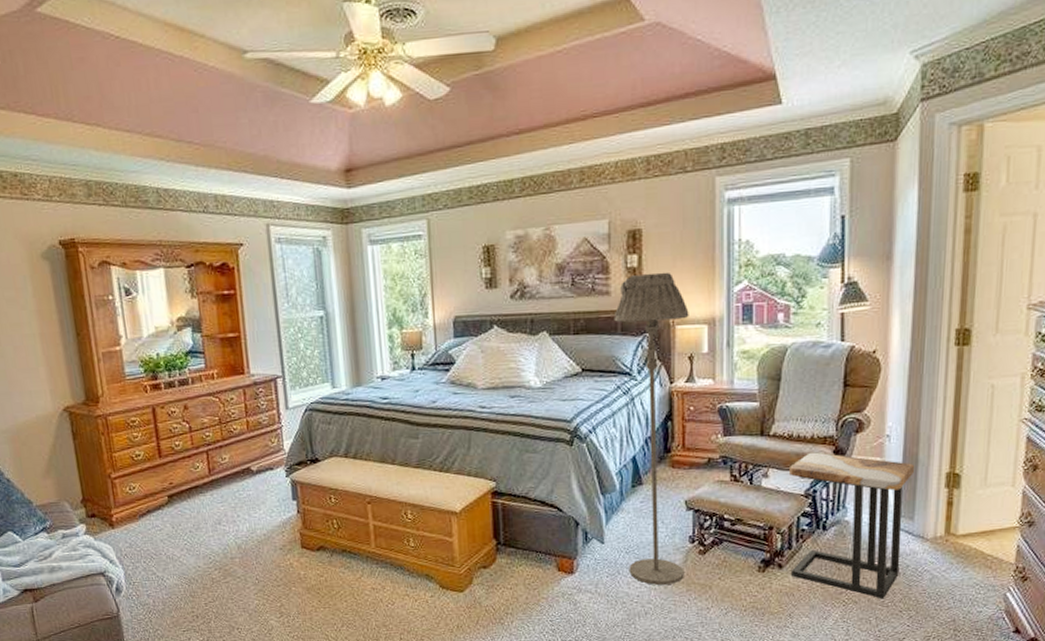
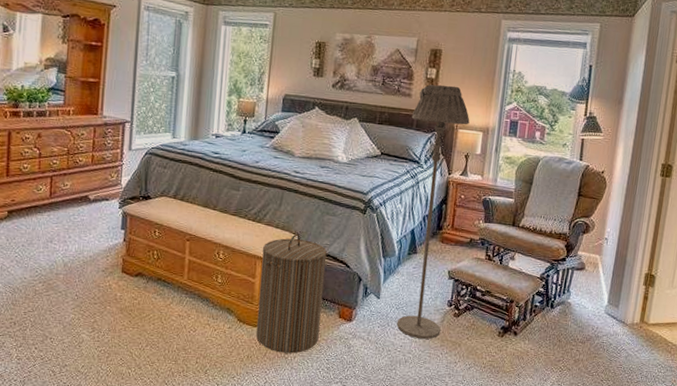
laundry hamper: none [455,479,537,618] -> present [256,233,327,354]
side table: present [790,452,915,600] -> none [523,244,624,369]

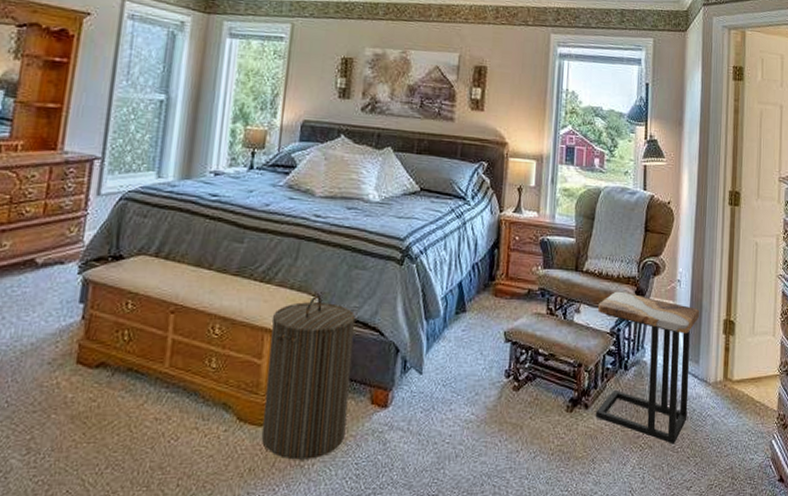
floor lamp: present [396,84,470,339] -> none [444,106,521,423]
side table: none [523,244,624,369] -> present [596,291,700,445]

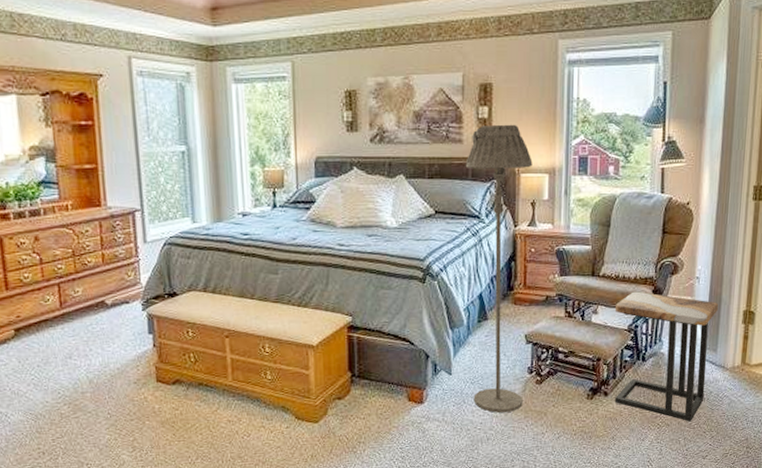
laundry hamper: present [261,295,356,460] -> none [312,314,389,448]
floor lamp: none [444,106,521,423] -> present [465,124,533,413]

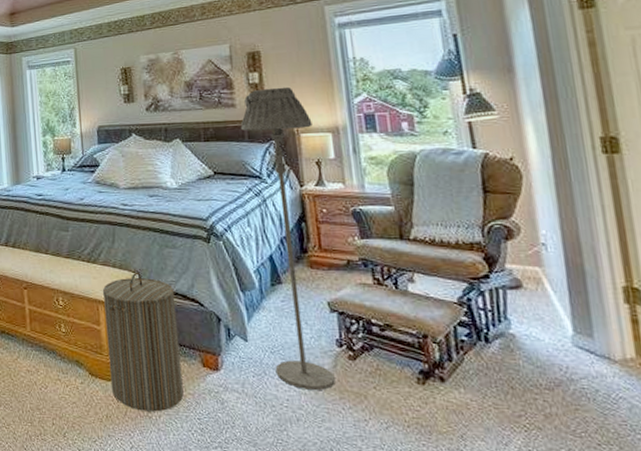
laundry hamper: none [312,314,389,448] -> present [102,272,184,412]
side table: present [615,291,719,422] -> none [437,258,588,428]

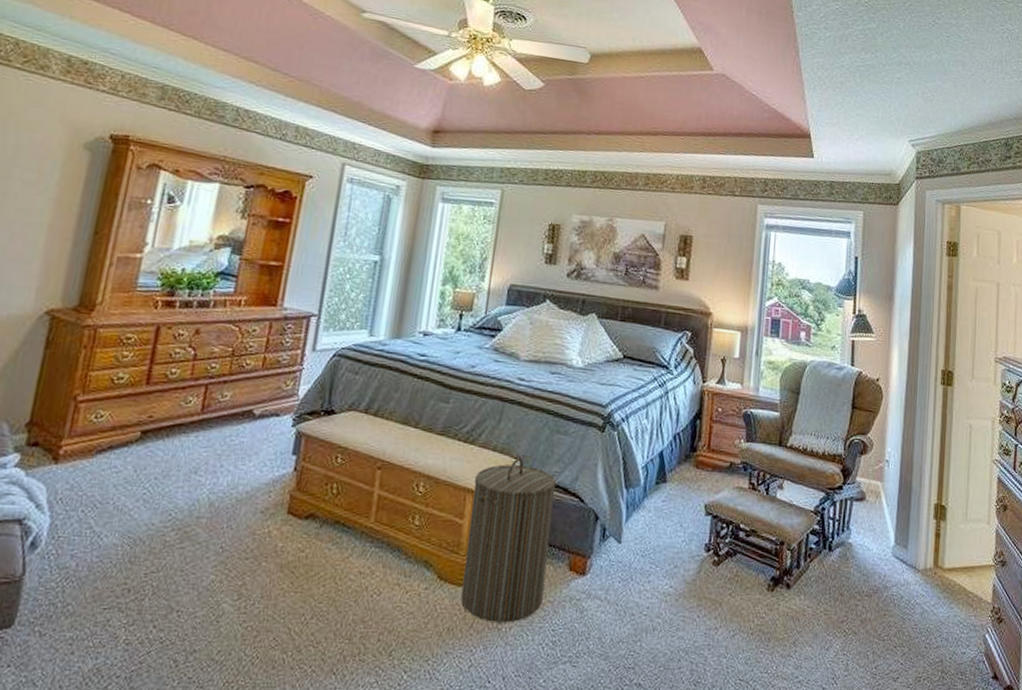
floor lamp: present [240,87,335,390] -> none [642,275,726,597]

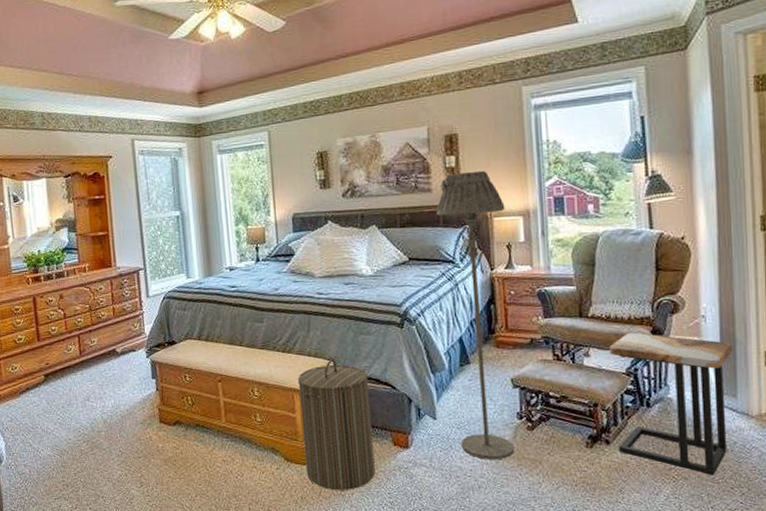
floor lamp: none [642,275,726,597] -> present [436,170,514,460]
side table: none [798,468,909,632] -> present [610,332,734,476]

